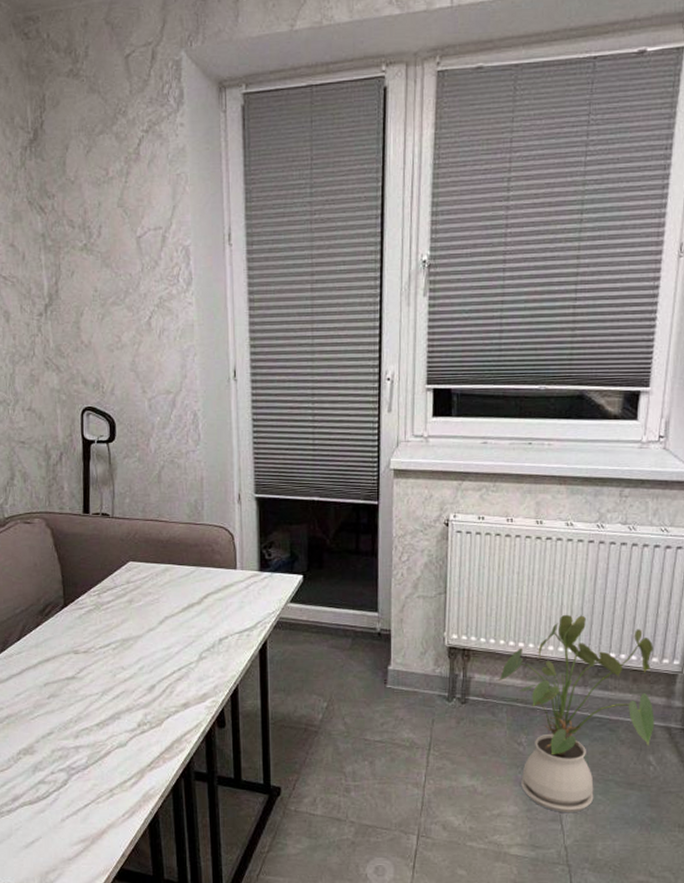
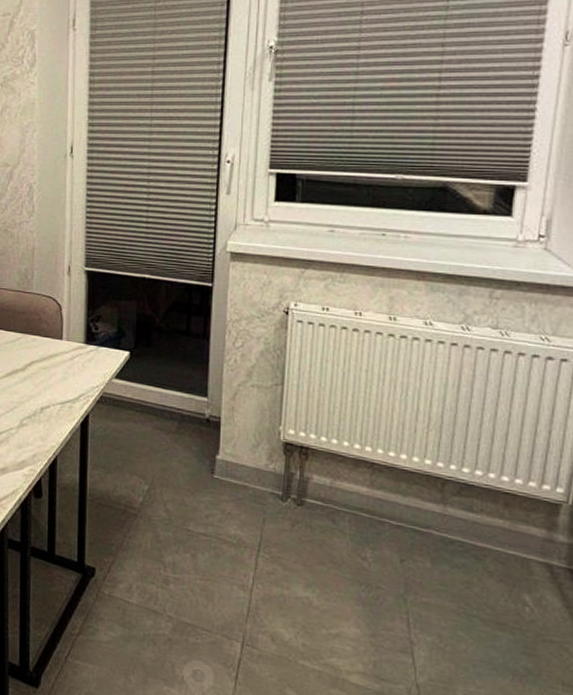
house plant: present [499,614,654,813] -> none [341,421,531,647]

